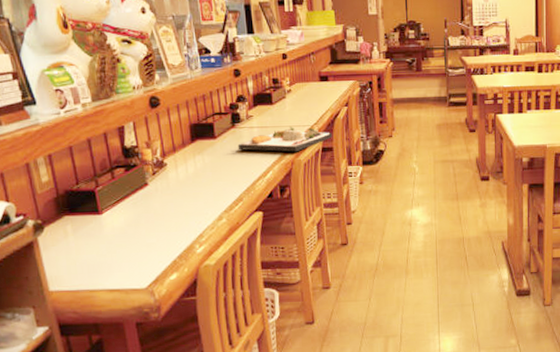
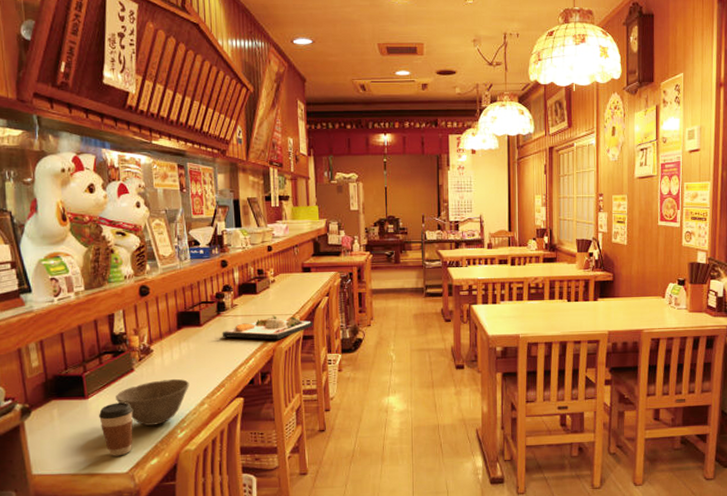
coffee cup: none [114,217,151,272] -> present [99,402,133,456]
bowl: none [130,192,206,241] -> present [116,378,189,426]

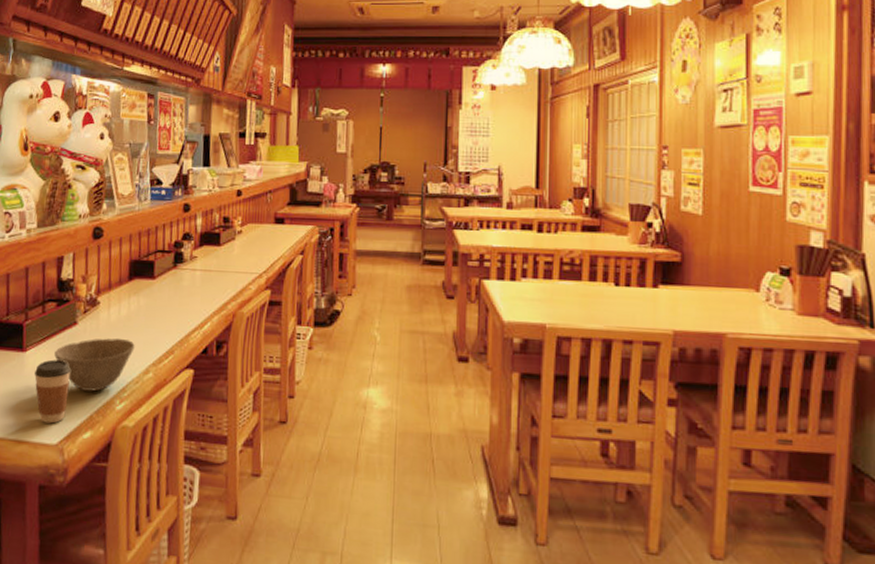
dinner plate: present [222,315,314,340] -> none [176,273,283,303]

